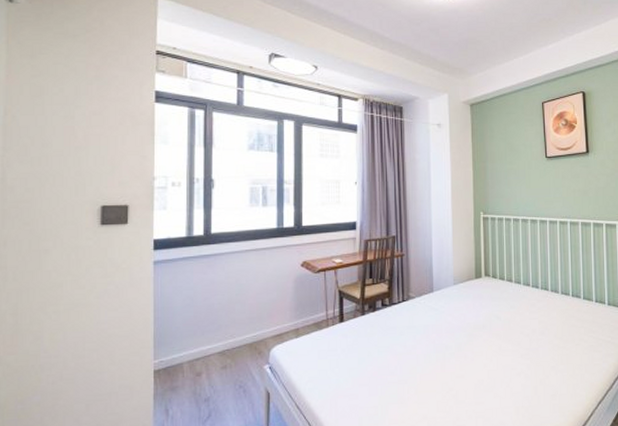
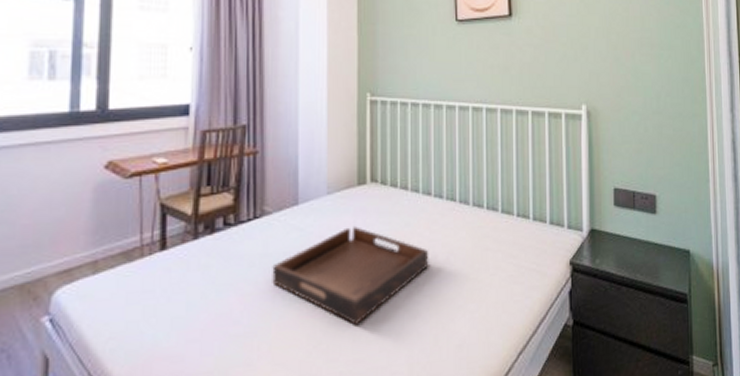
serving tray: none [416,308,529,378] -> present [272,227,429,325]

